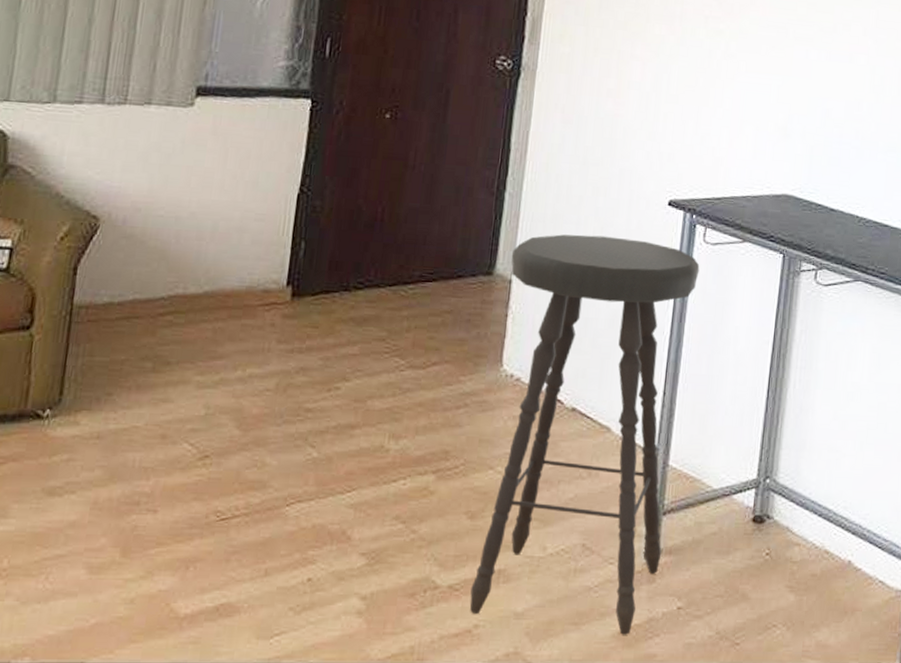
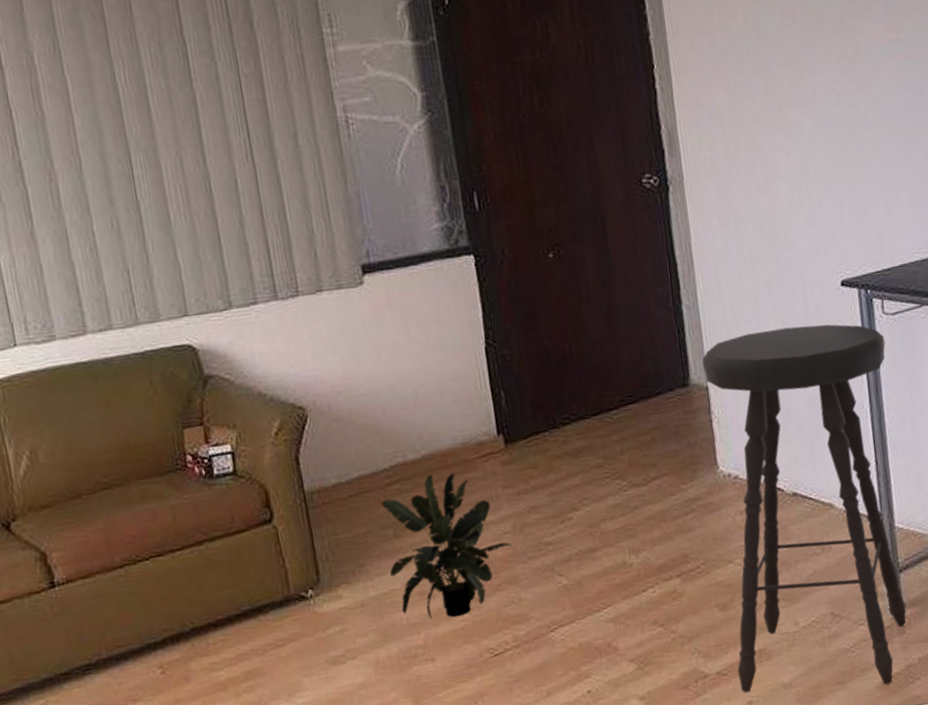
potted plant: none [135,313,271,469] -> present [380,473,512,619]

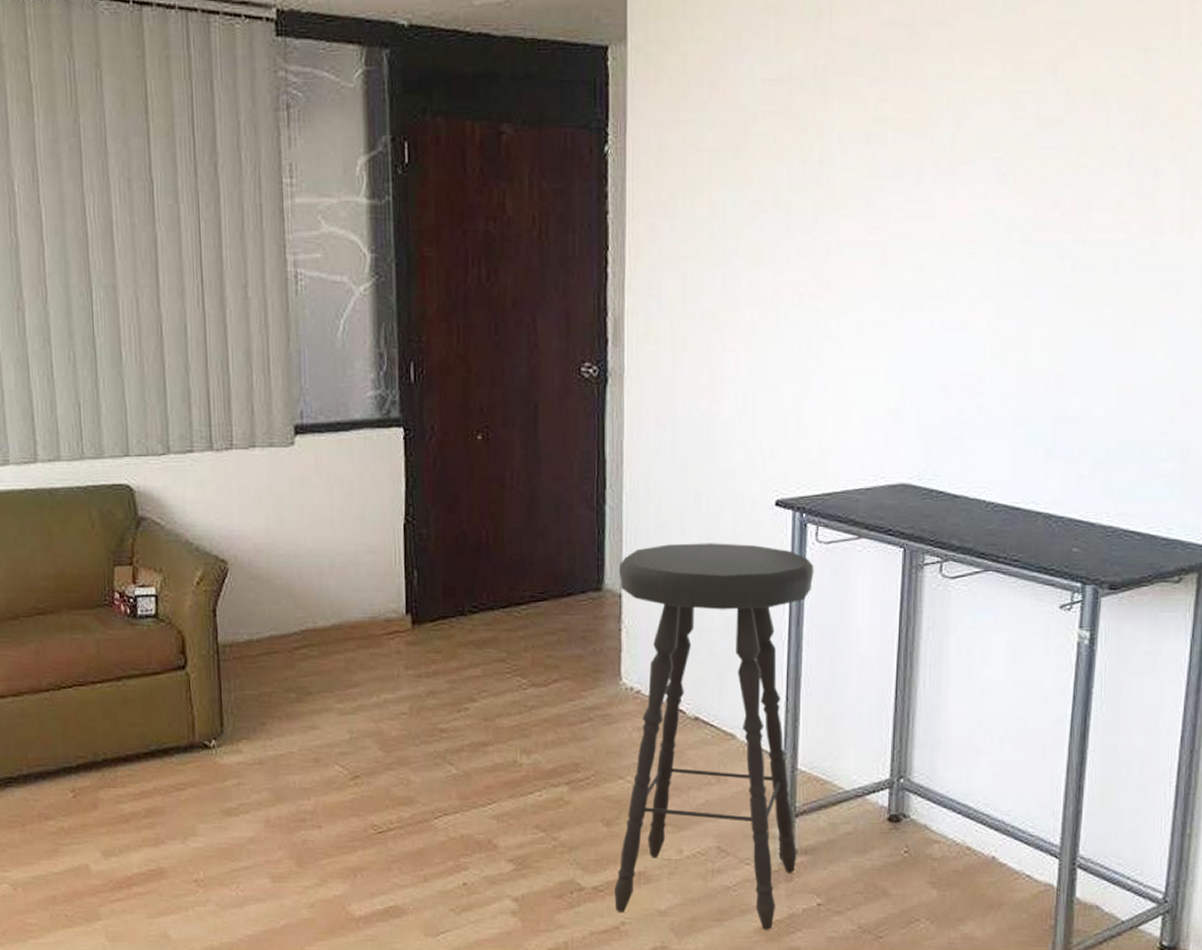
potted plant: present [380,473,512,619] -> none [287,645,407,788]

